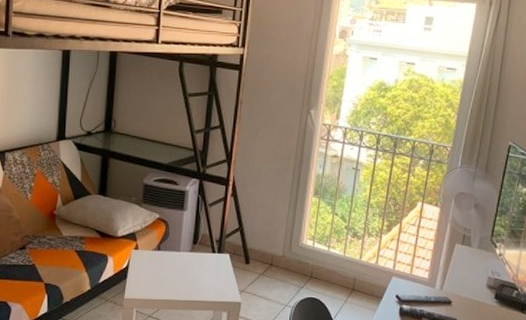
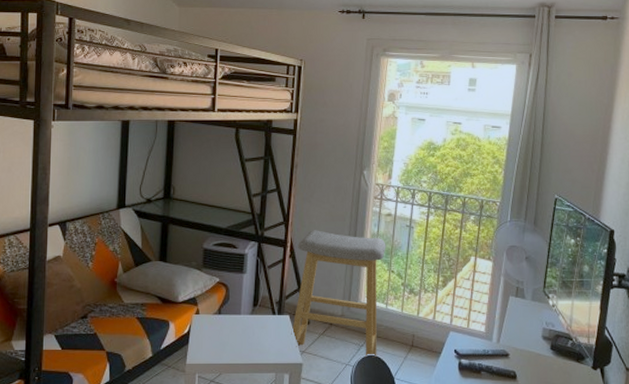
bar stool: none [230,169,331,300] -> present [291,230,386,358]

